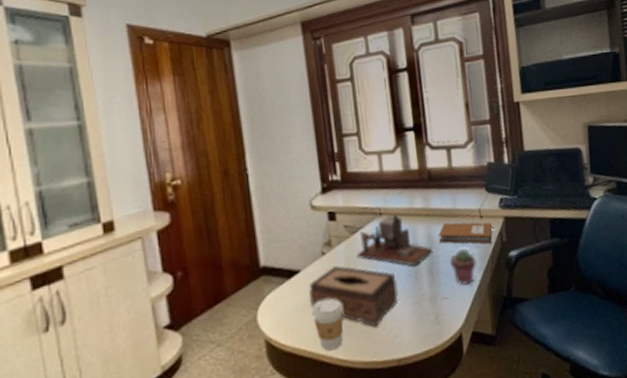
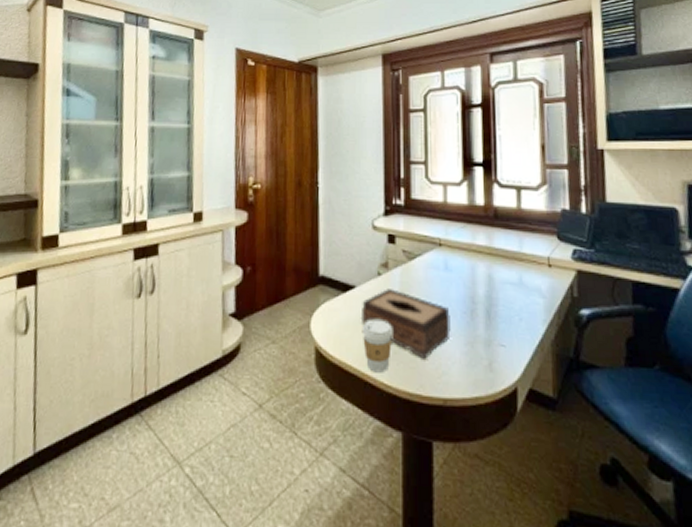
desk organizer: present [357,214,433,266] -> none [412,247,492,305]
notebook: present [438,222,494,244] -> none [500,265,564,296]
potted succulent: present [450,249,478,285] -> none [511,296,542,336]

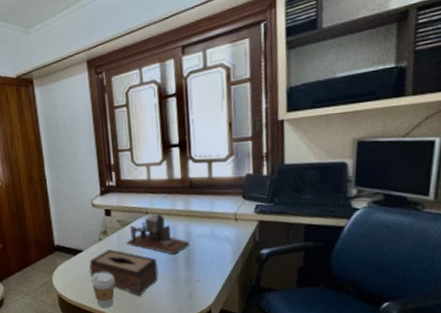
desk organizer: none [412,247,492,305] -> present [126,213,190,255]

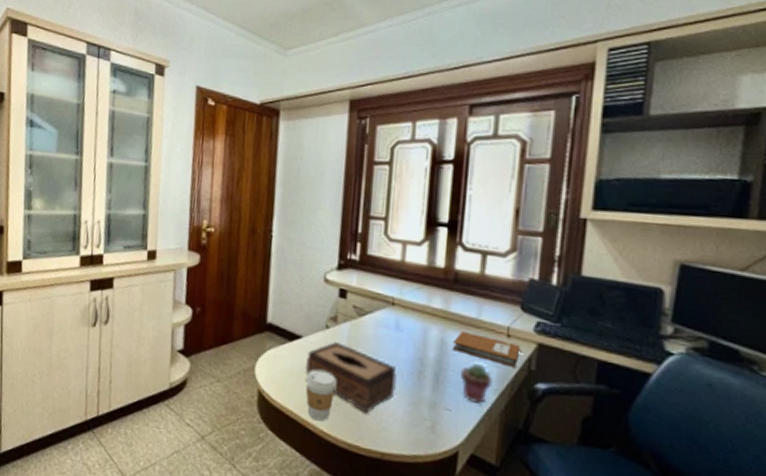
desk organizer: present [126,213,190,255] -> none [360,308,444,366]
notebook: none [196,222,248,242] -> present [452,330,522,368]
potted succulent: none [205,244,230,273] -> present [461,363,494,404]

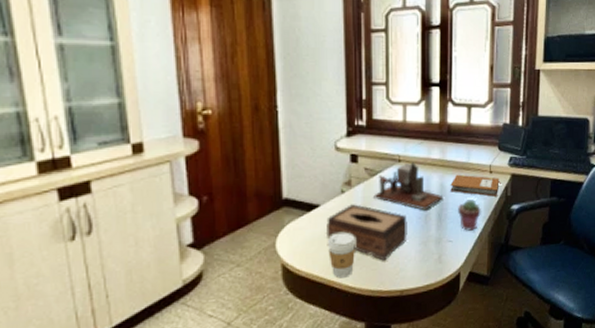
desk organizer: none [360,308,444,366] -> present [373,162,444,211]

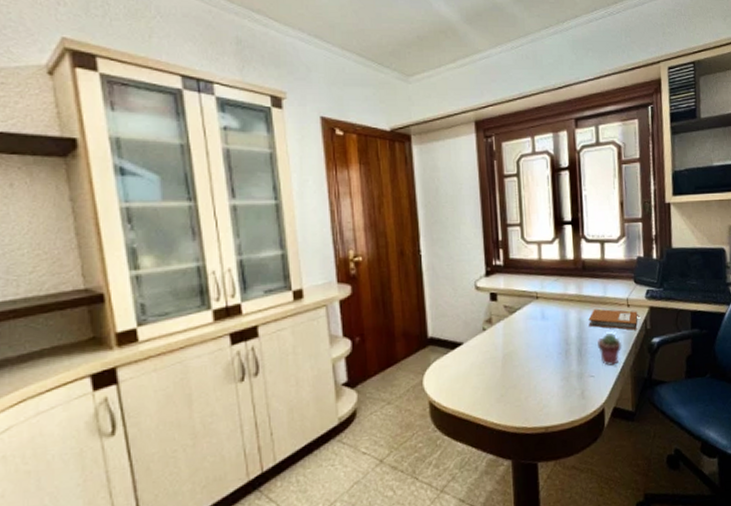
tissue box: present [325,204,407,261] -> none [469,341,549,397]
coffee cup: present [327,232,357,278] -> none [471,369,500,415]
desk organizer: present [373,162,444,211] -> none [514,298,583,346]

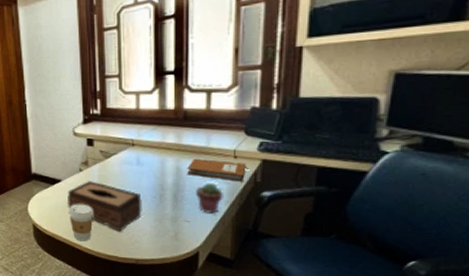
tissue box: none [469,341,549,397] -> present [67,181,142,232]
coffee cup: none [471,369,500,415] -> present [68,204,94,241]

